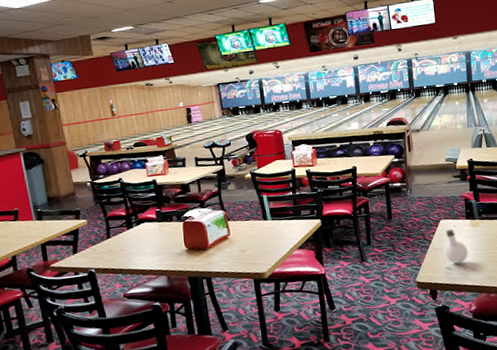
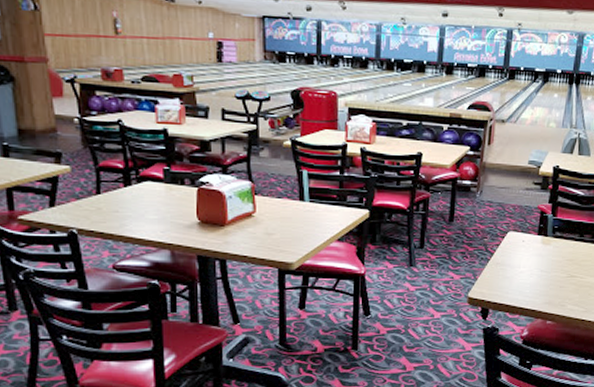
bottle: present [443,229,468,269] -> none [501,243,532,288]

